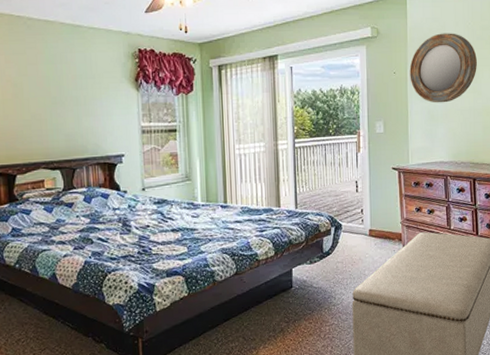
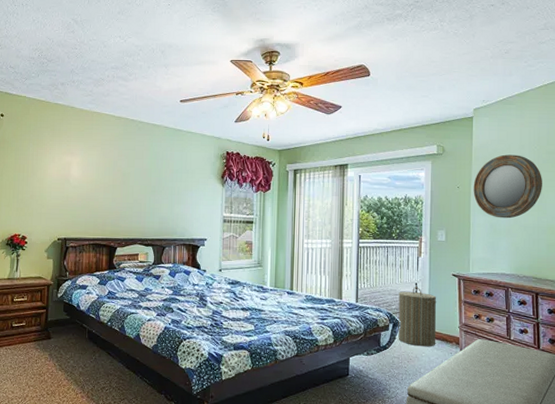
laundry hamper: none [339,185,379,248] -> present [398,287,437,347]

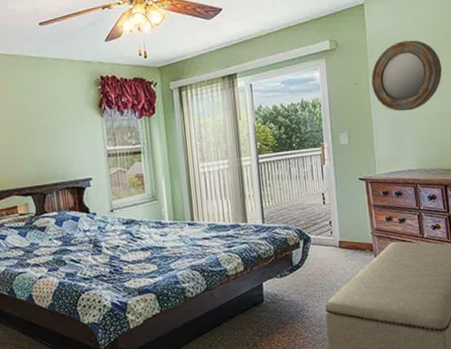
laundry hamper: present [398,287,437,347] -> none [306,197,350,260]

